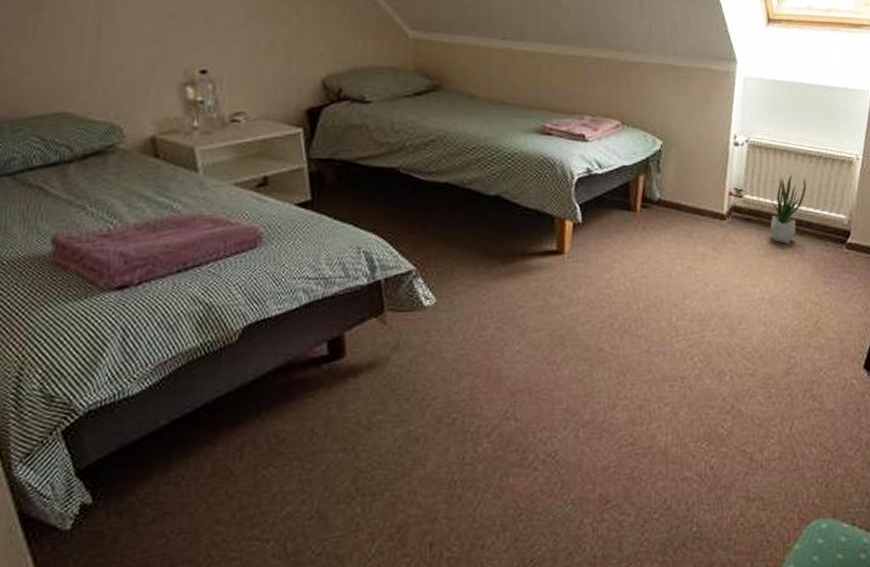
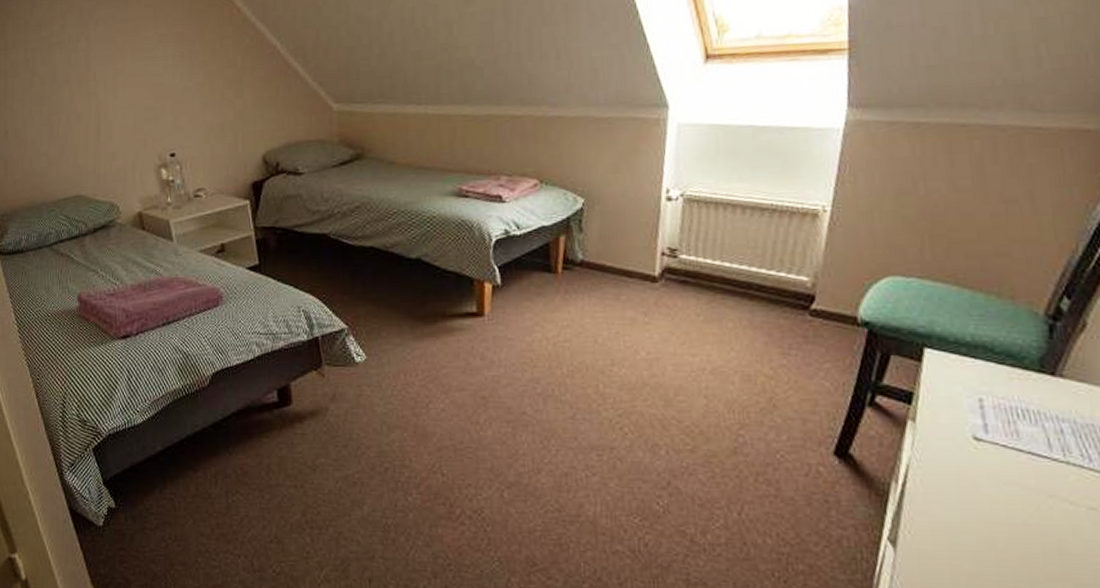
potted plant: present [770,174,807,244] -> none [711,231,757,309]

